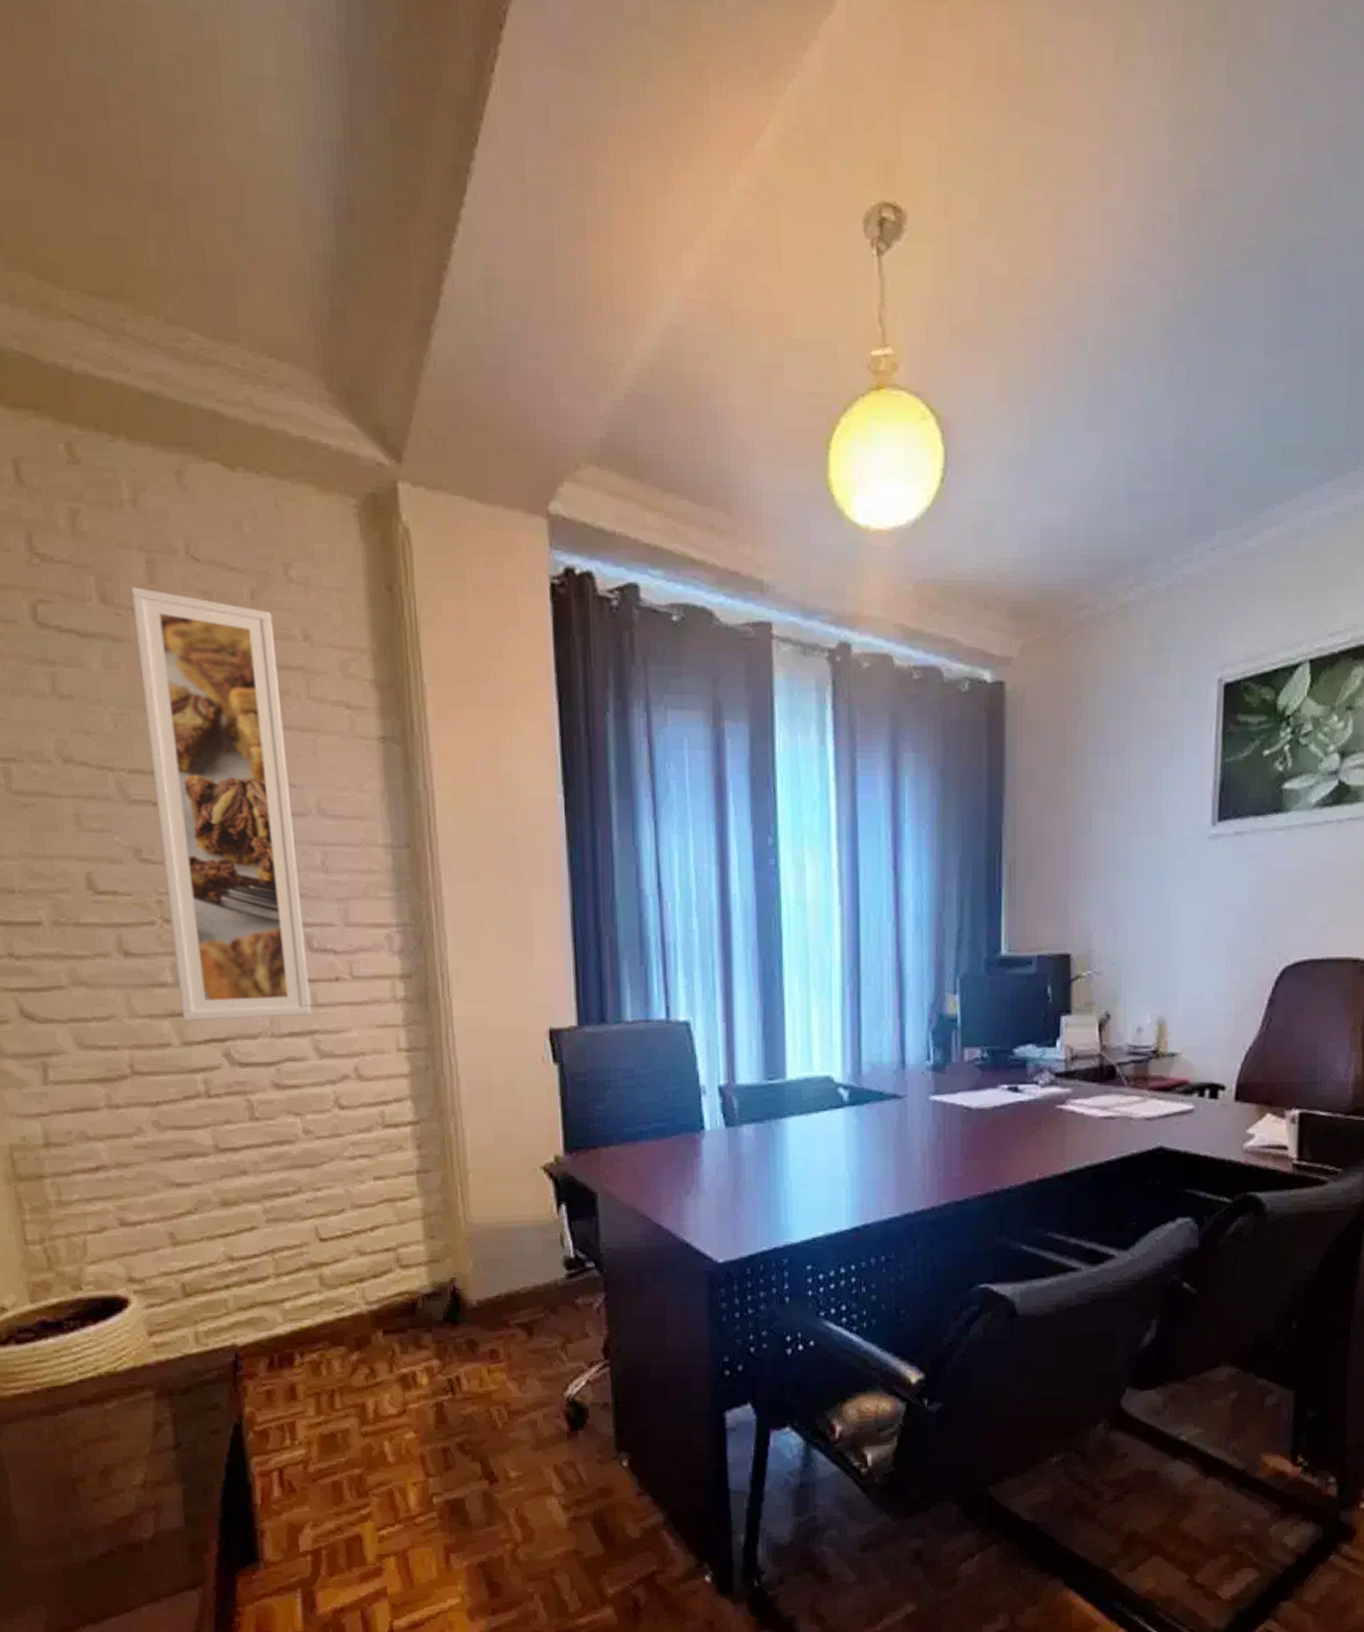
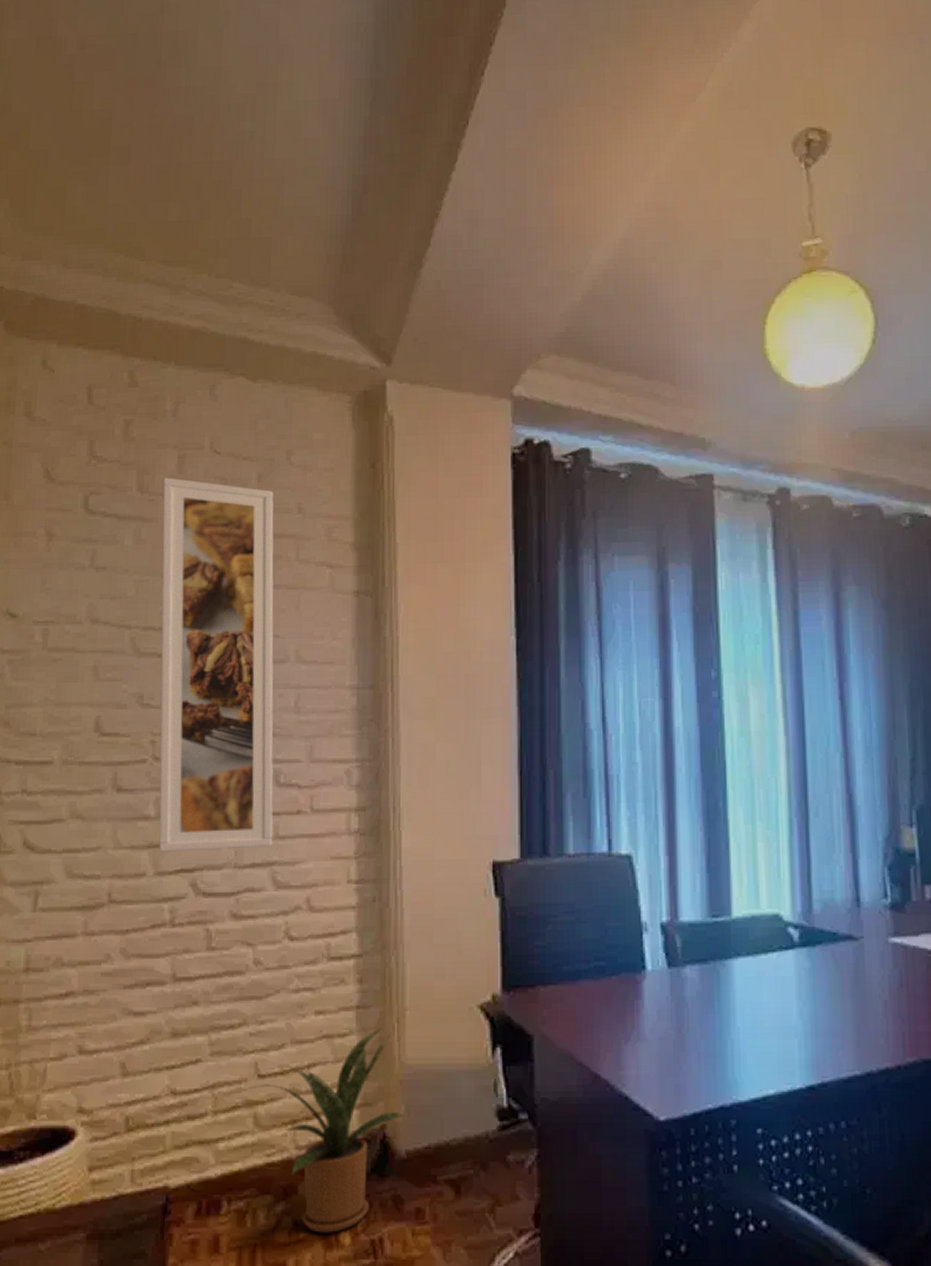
house plant: none [311,1191,473,1377] -> present [249,1028,405,1233]

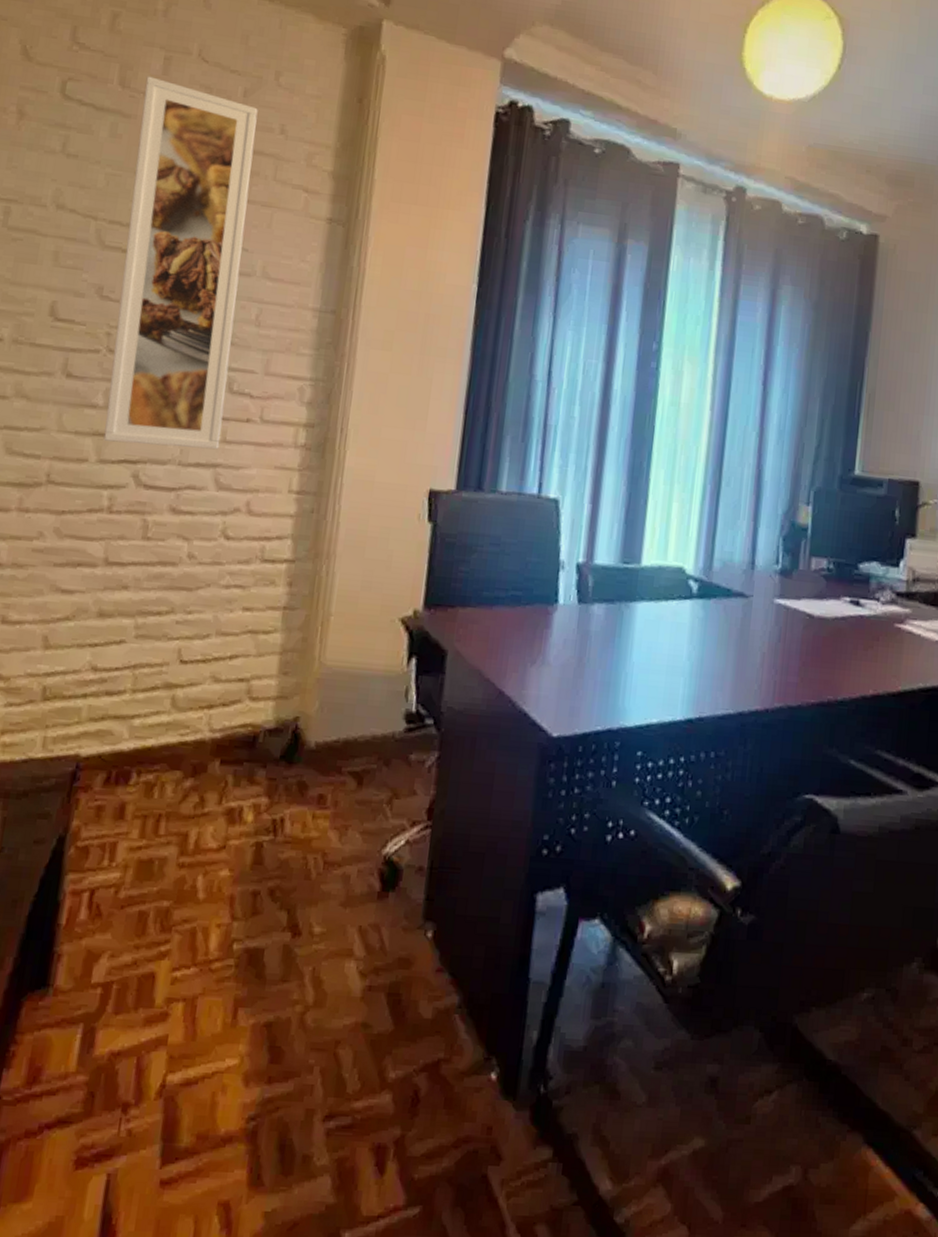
house plant: present [249,1028,405,1233] -> none [170,629,318,810]

